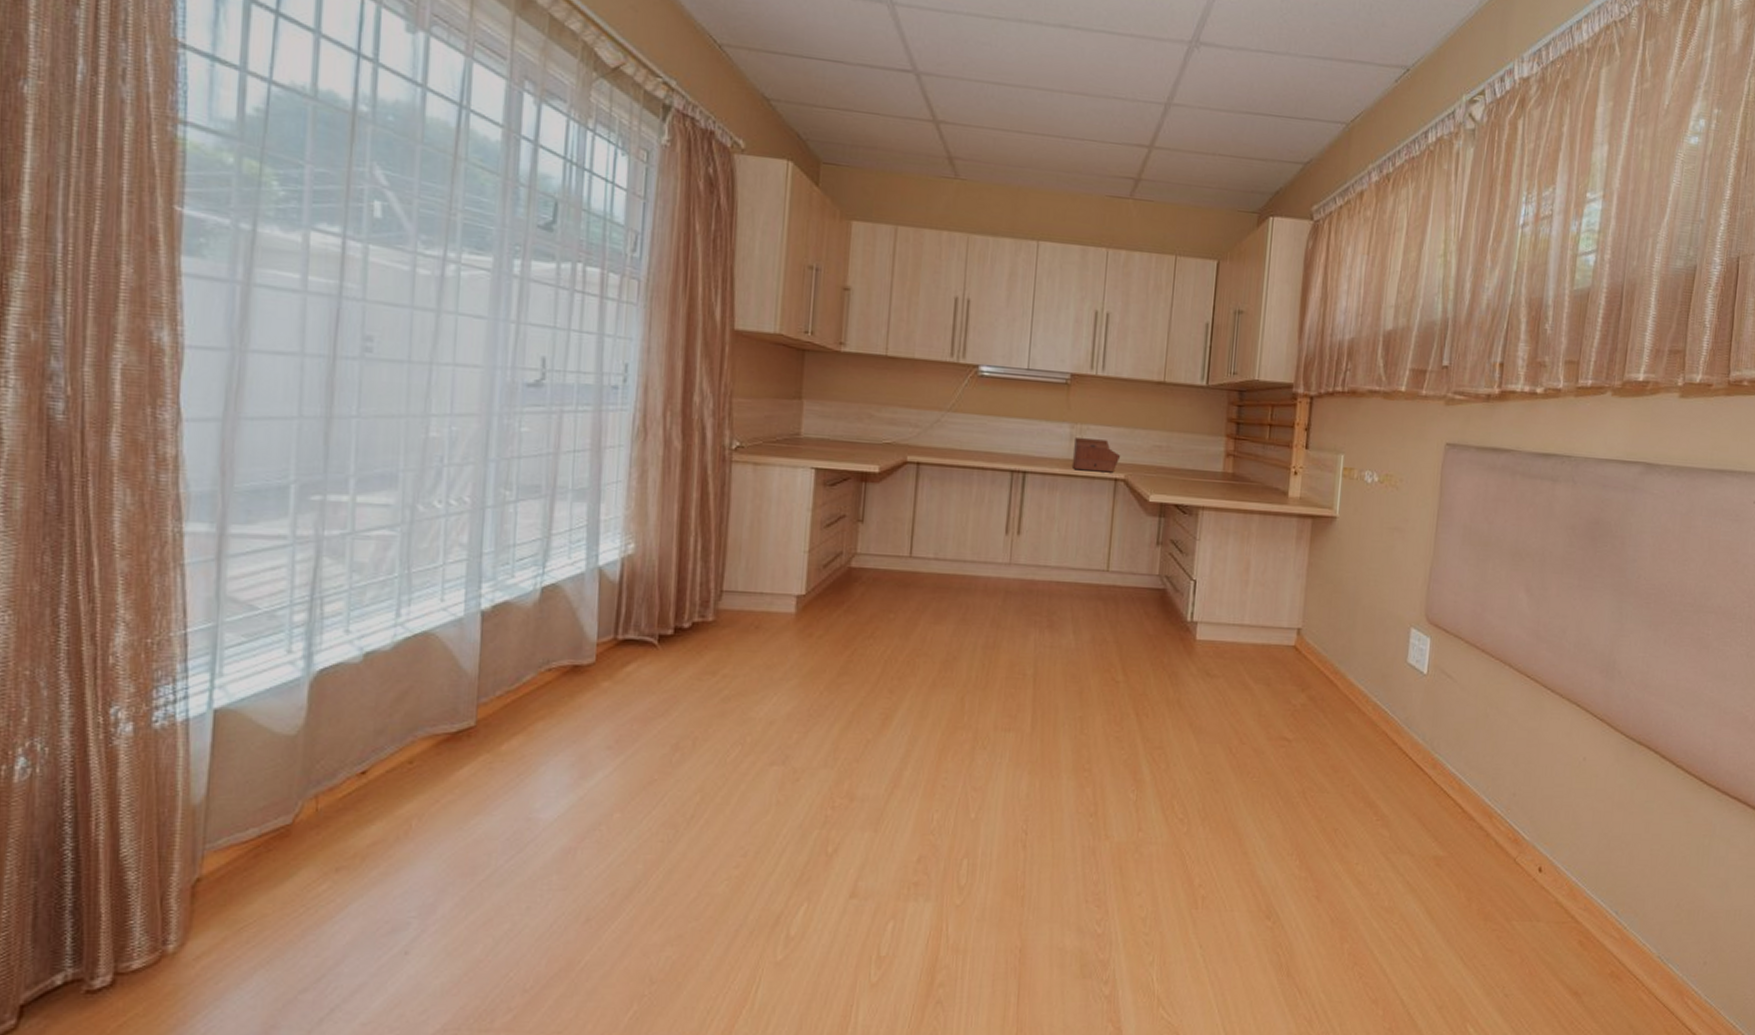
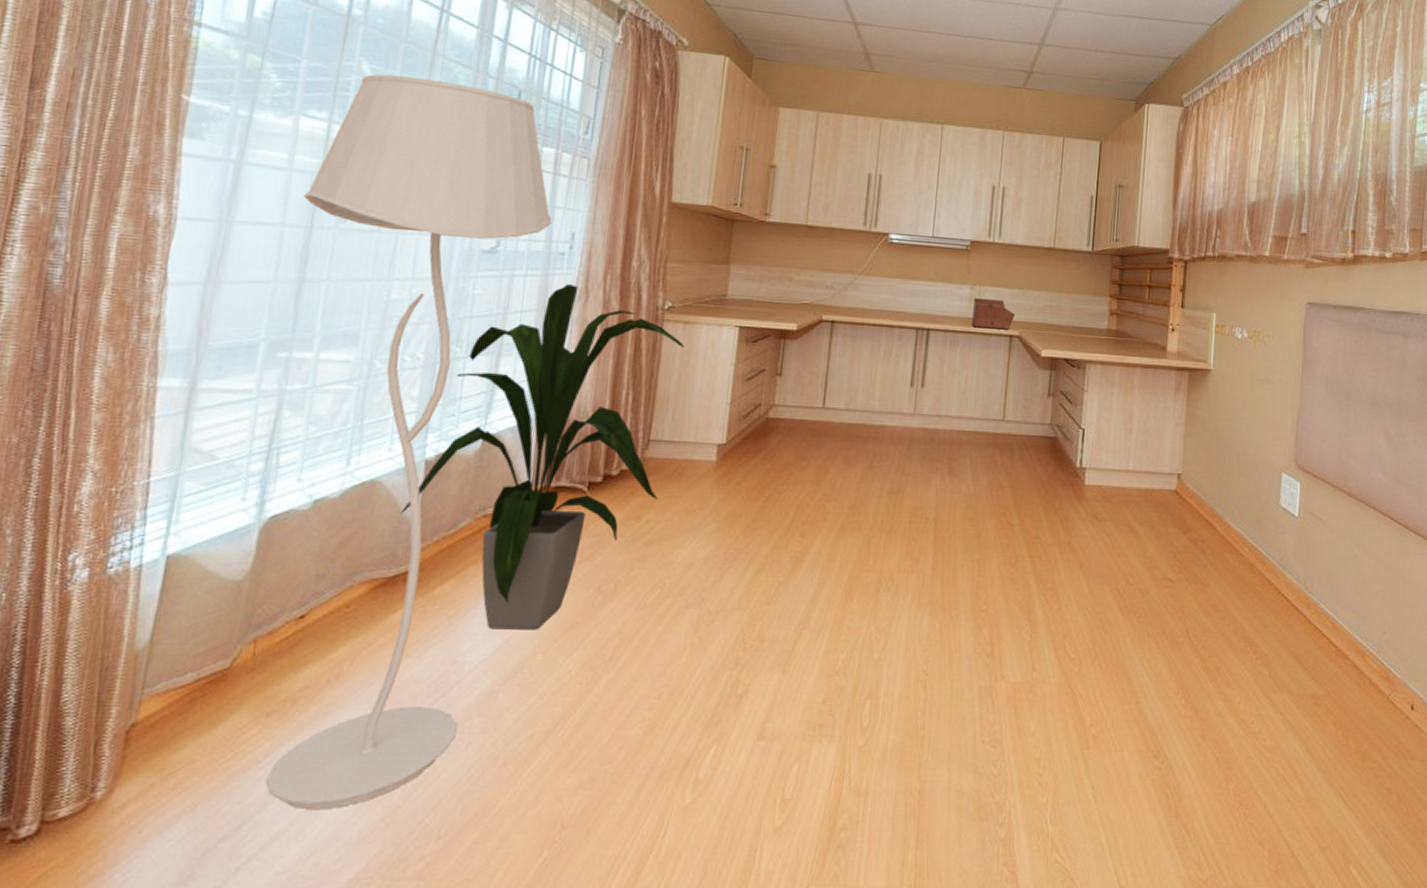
floor lamp: none [321,181,602,964] -> present [265,74,552,811]
house plant: none [459,421,756,787] -> present [400,284,684,630]

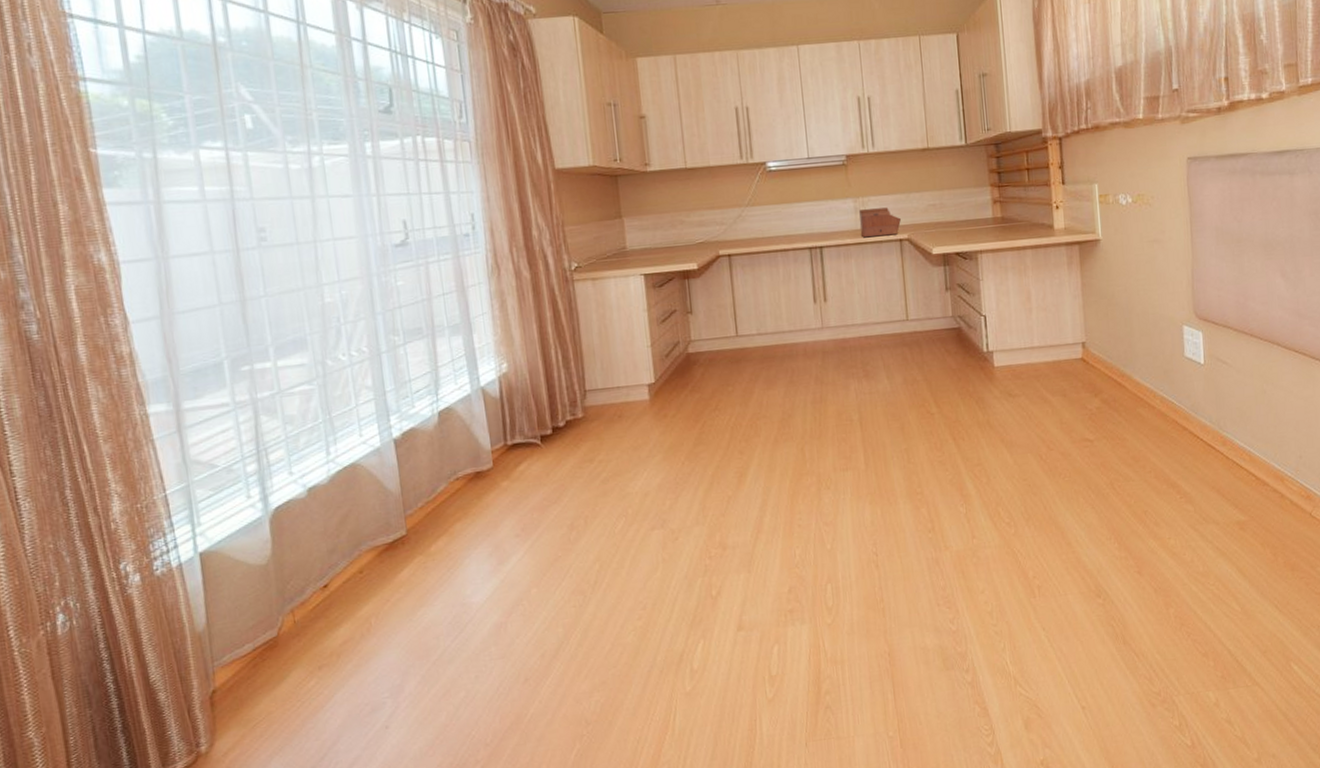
floor lamp: present [265,74,552,811] -> none [222,91,480,739]
house plant: present [400,284,684,630] -> none [384,262,605,573]

